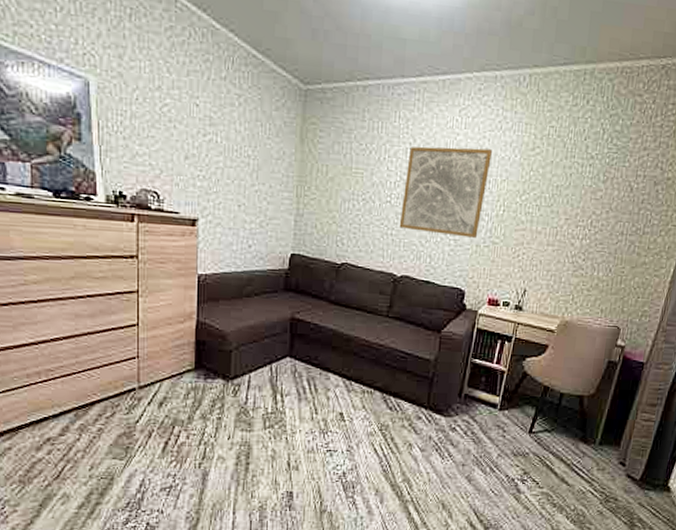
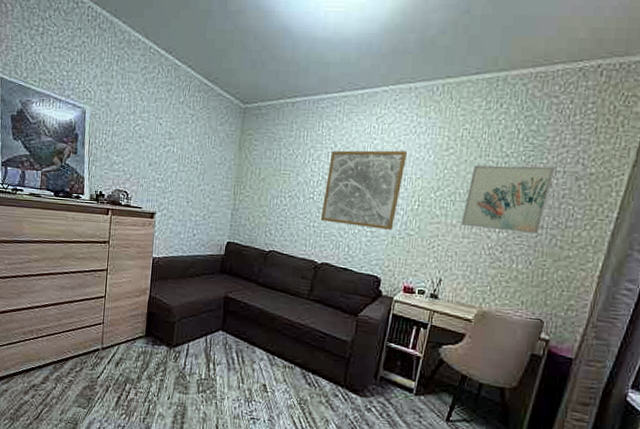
wall art: none [546,167,637,241] -> present [461,165,556,235]

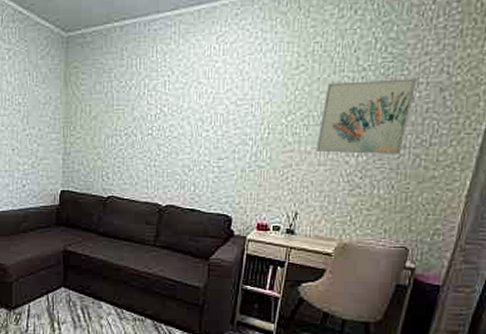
wall art: present [320,150,407,230] -> none [161,73,253,163]

